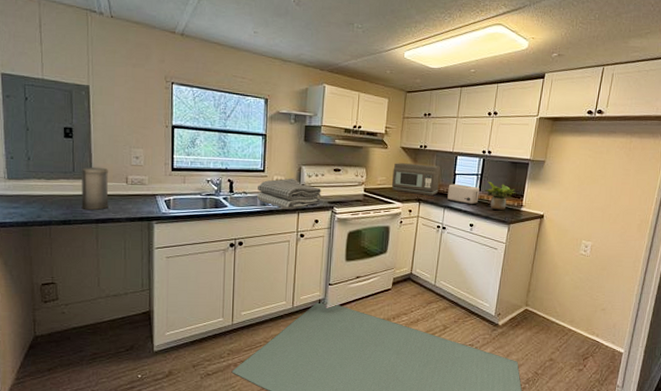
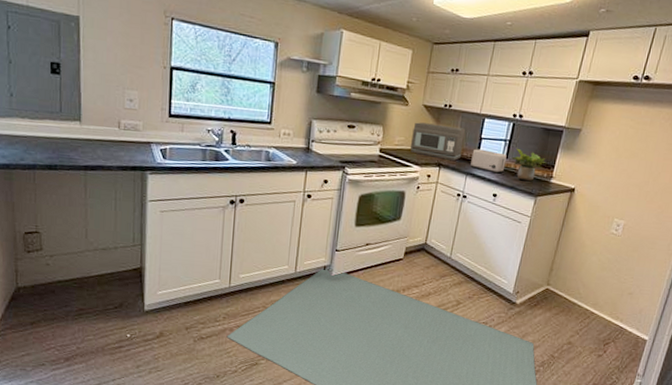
canister: present [81,166,109,211] -> none [69,107,99,156]
towel: present [256,178,321,209] -> none [261,132,333,167]

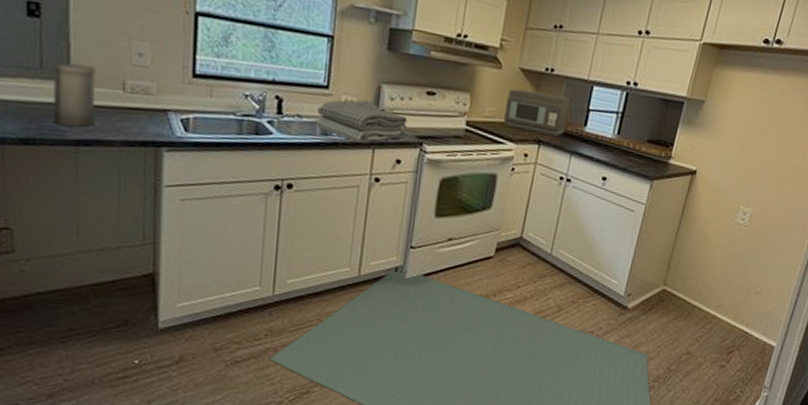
canister: none [69,107,99,156] -> present [52,62,96,127]
towel: none [261,132,333,167] -> present [315,99,408,144]
toaster: present [470,149,507,174] -> none [576,122,619,153]
potted plant: present [511,148,547,182] -> none [624,122,665,163]

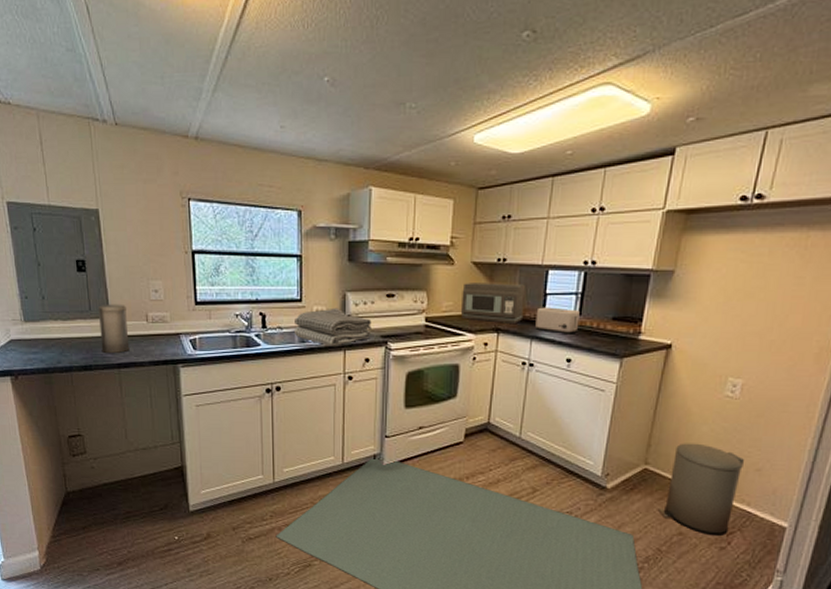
toaster: none [576,122,619,153] -> present [535,307,580,334]
pedal bin: none [670,265,747,354] -> present [657,443,744,535]

